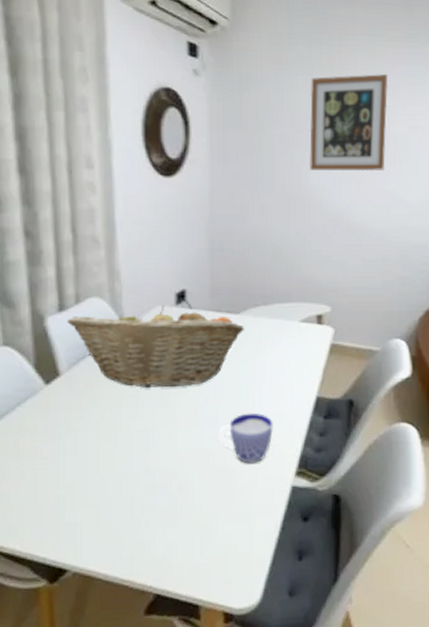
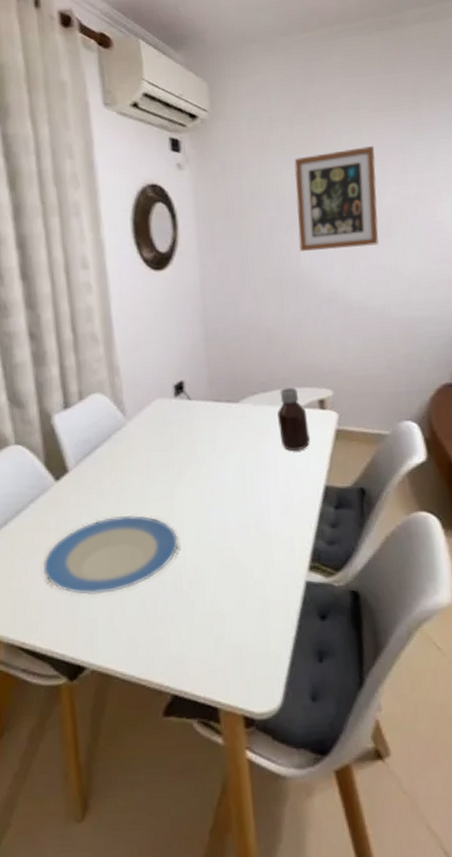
plate: none [26,420,172,500] -> present [42,515,179,596]
fruit basket: present [67,305,244,389] -> none [72,397,245,482]
cup: present [217,412,273,464] -> none [224,504,282,558]
bottle: none [277,302,306,362] -> present [277,387,310,451]

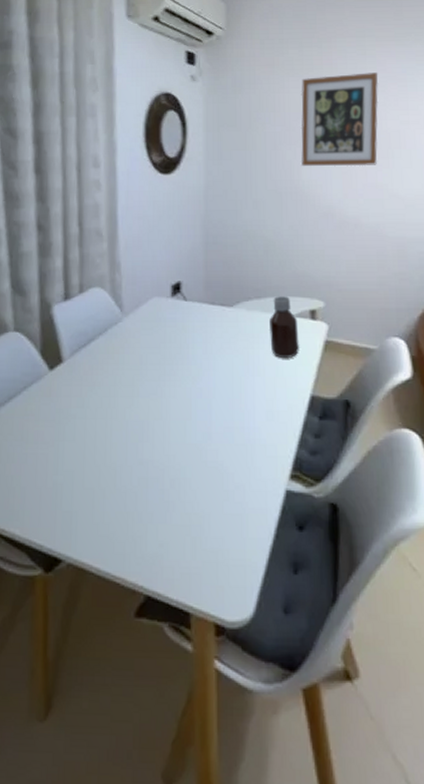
plate: present [42,515,179,596] -> none [29,409,165,488]

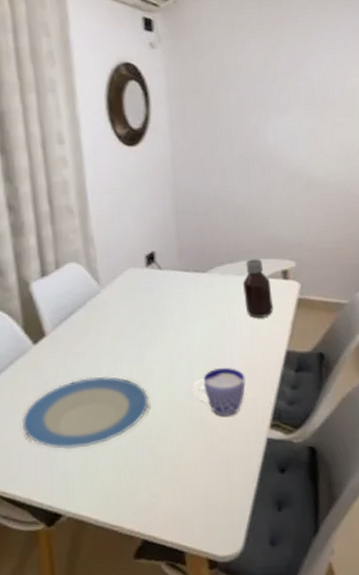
plate: none [29,409,165,488] -> present [21,376,150,450]
cup: none [210,408,266,462] -> present [192,367,246,416]
wall art: present [301,72,379,167] -> none [263,28,342,129]

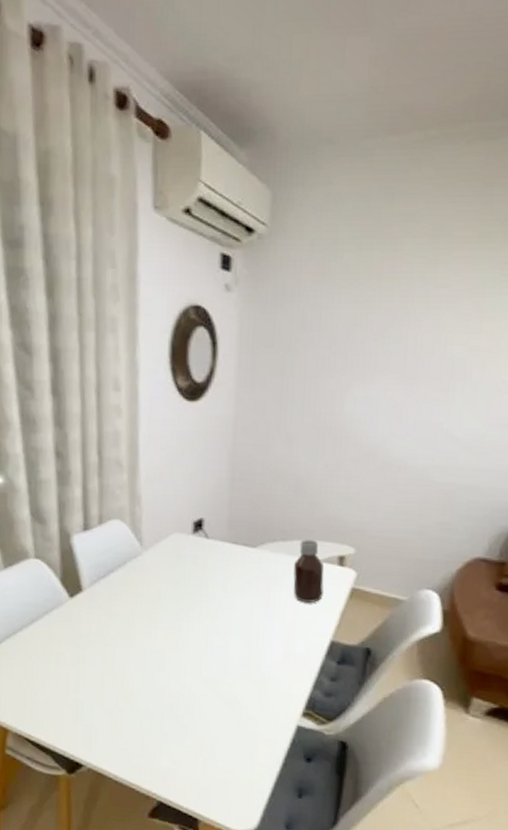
plate: present [21,376,150,450] -> none [51,638,181,706]
cup: present [192,367,246,416] -> none [226,647,283,698]

